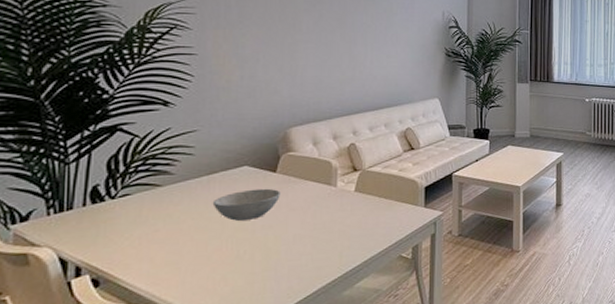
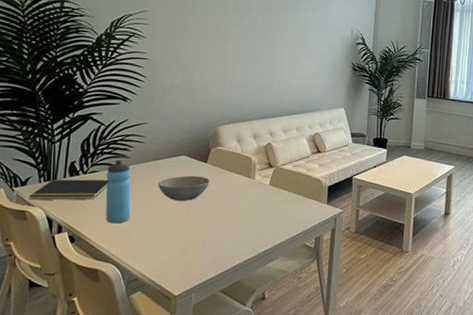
notepad: none [31,204,148,240] -> present [28,179,110,201]
water bottle: none [142,177,177,258] -> present [105,159,131,224]

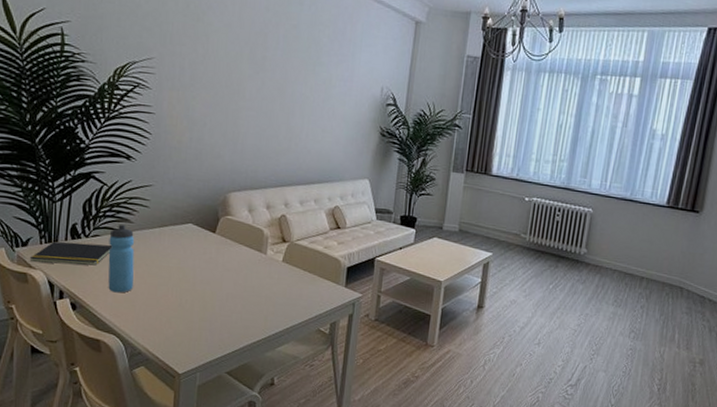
bowl: present [157,175,210,202] -> none [162,245,218,274]

